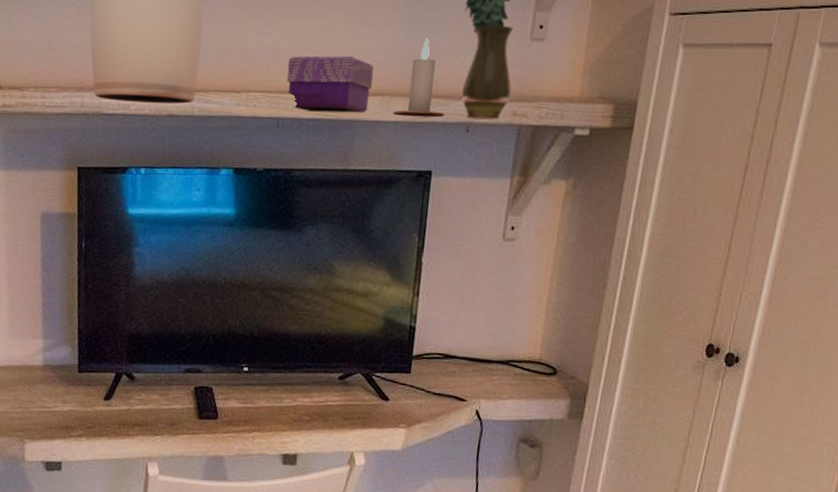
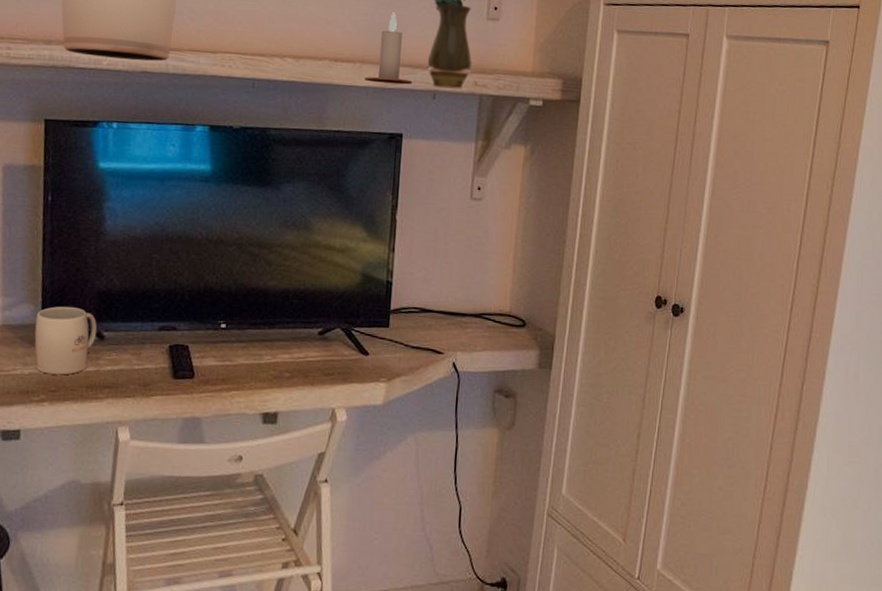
mug: none [72,348,129,413] -> present [34,306,98,375]
decorative box: present [287,56,374,113] -> none [262,22,345,78]

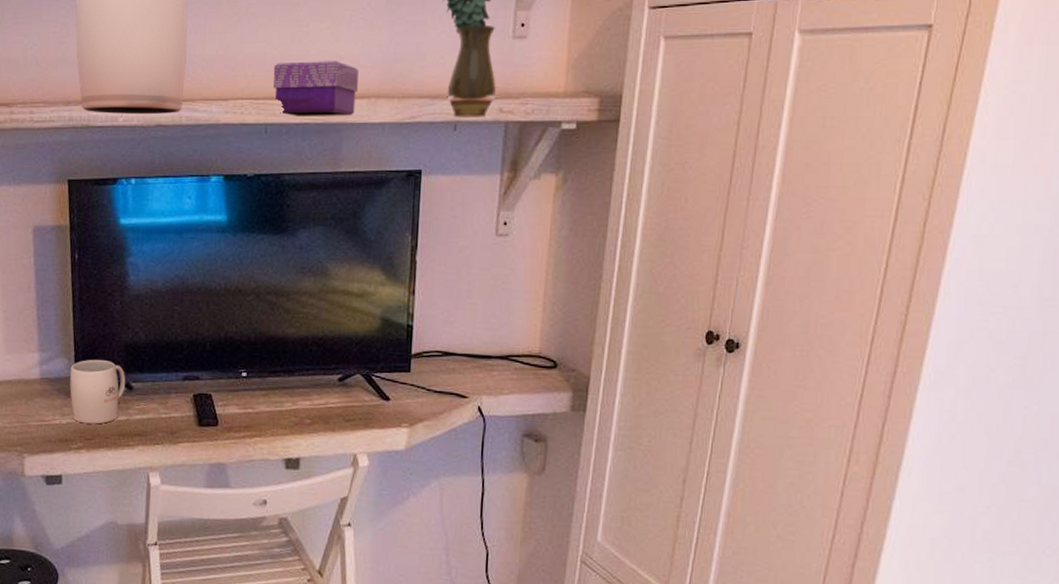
decorative box: none [262,22,345,78] -> present [273,61,359,117]
candle: present [364,12,413,85] -> none [380,40,432,118]

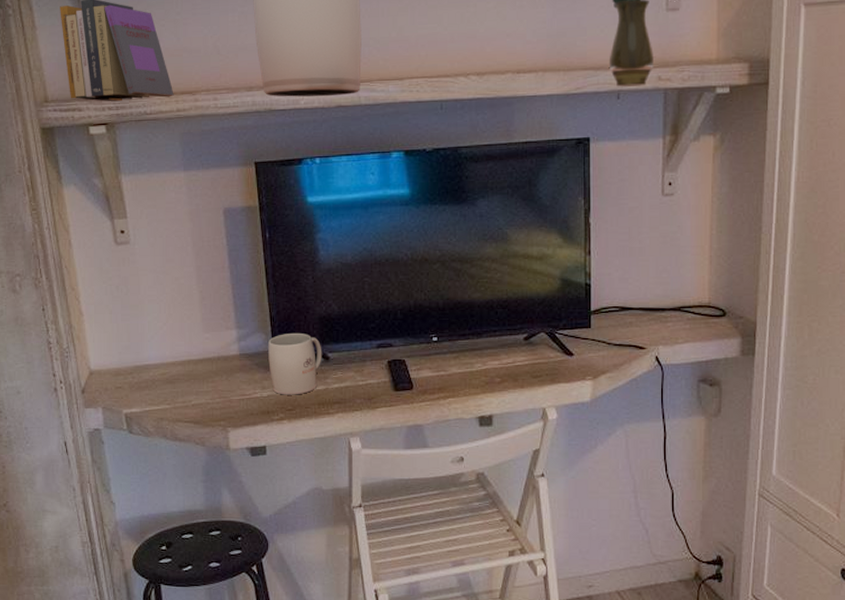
decorative box: present [273,61,359,117] -> none [445,38,525,93]

